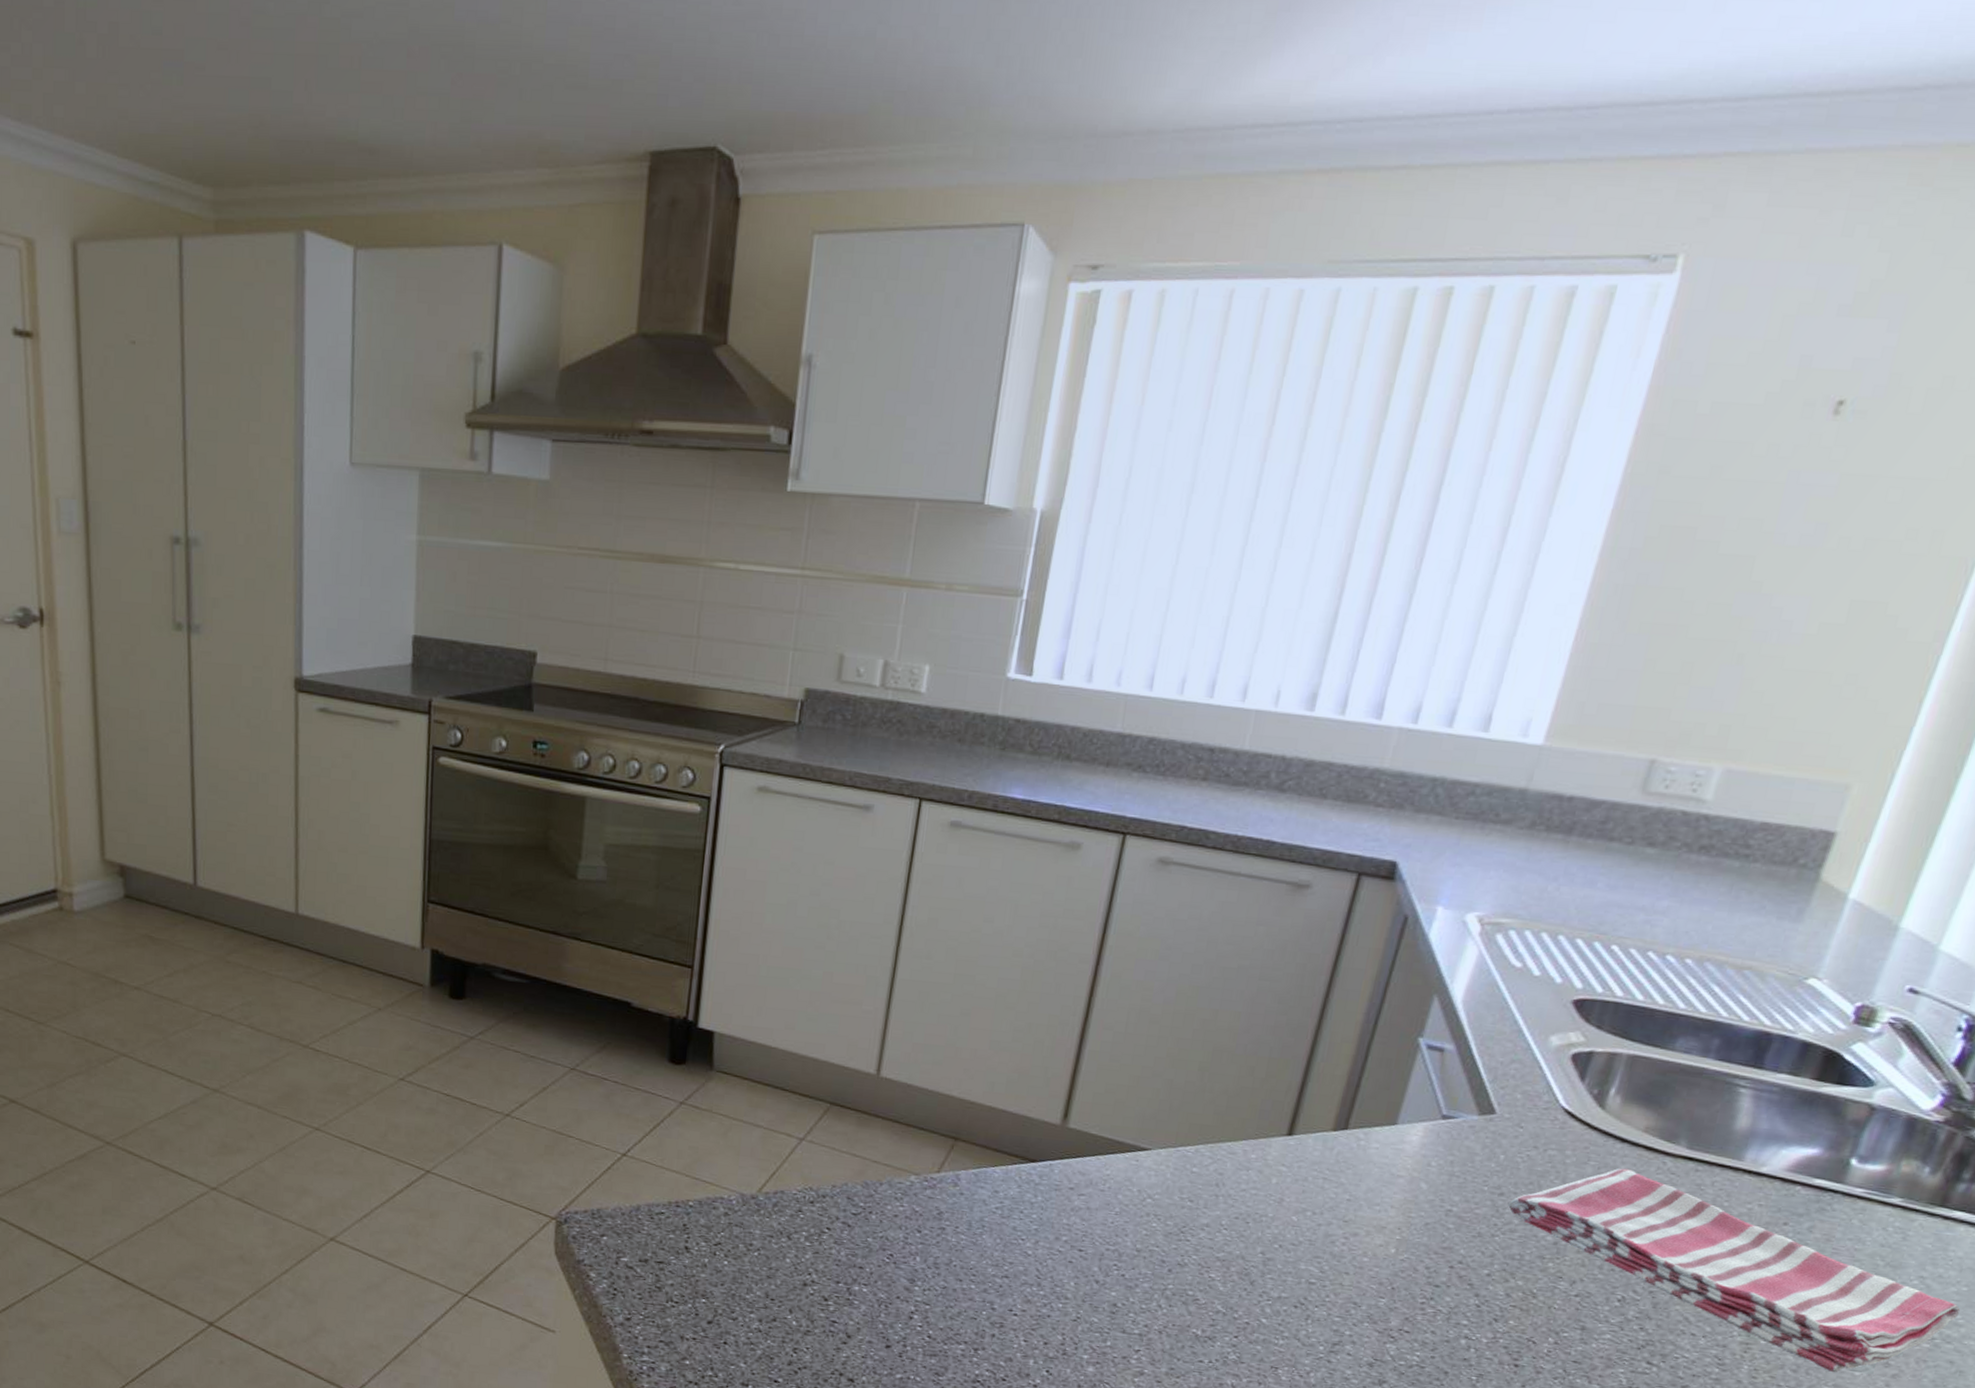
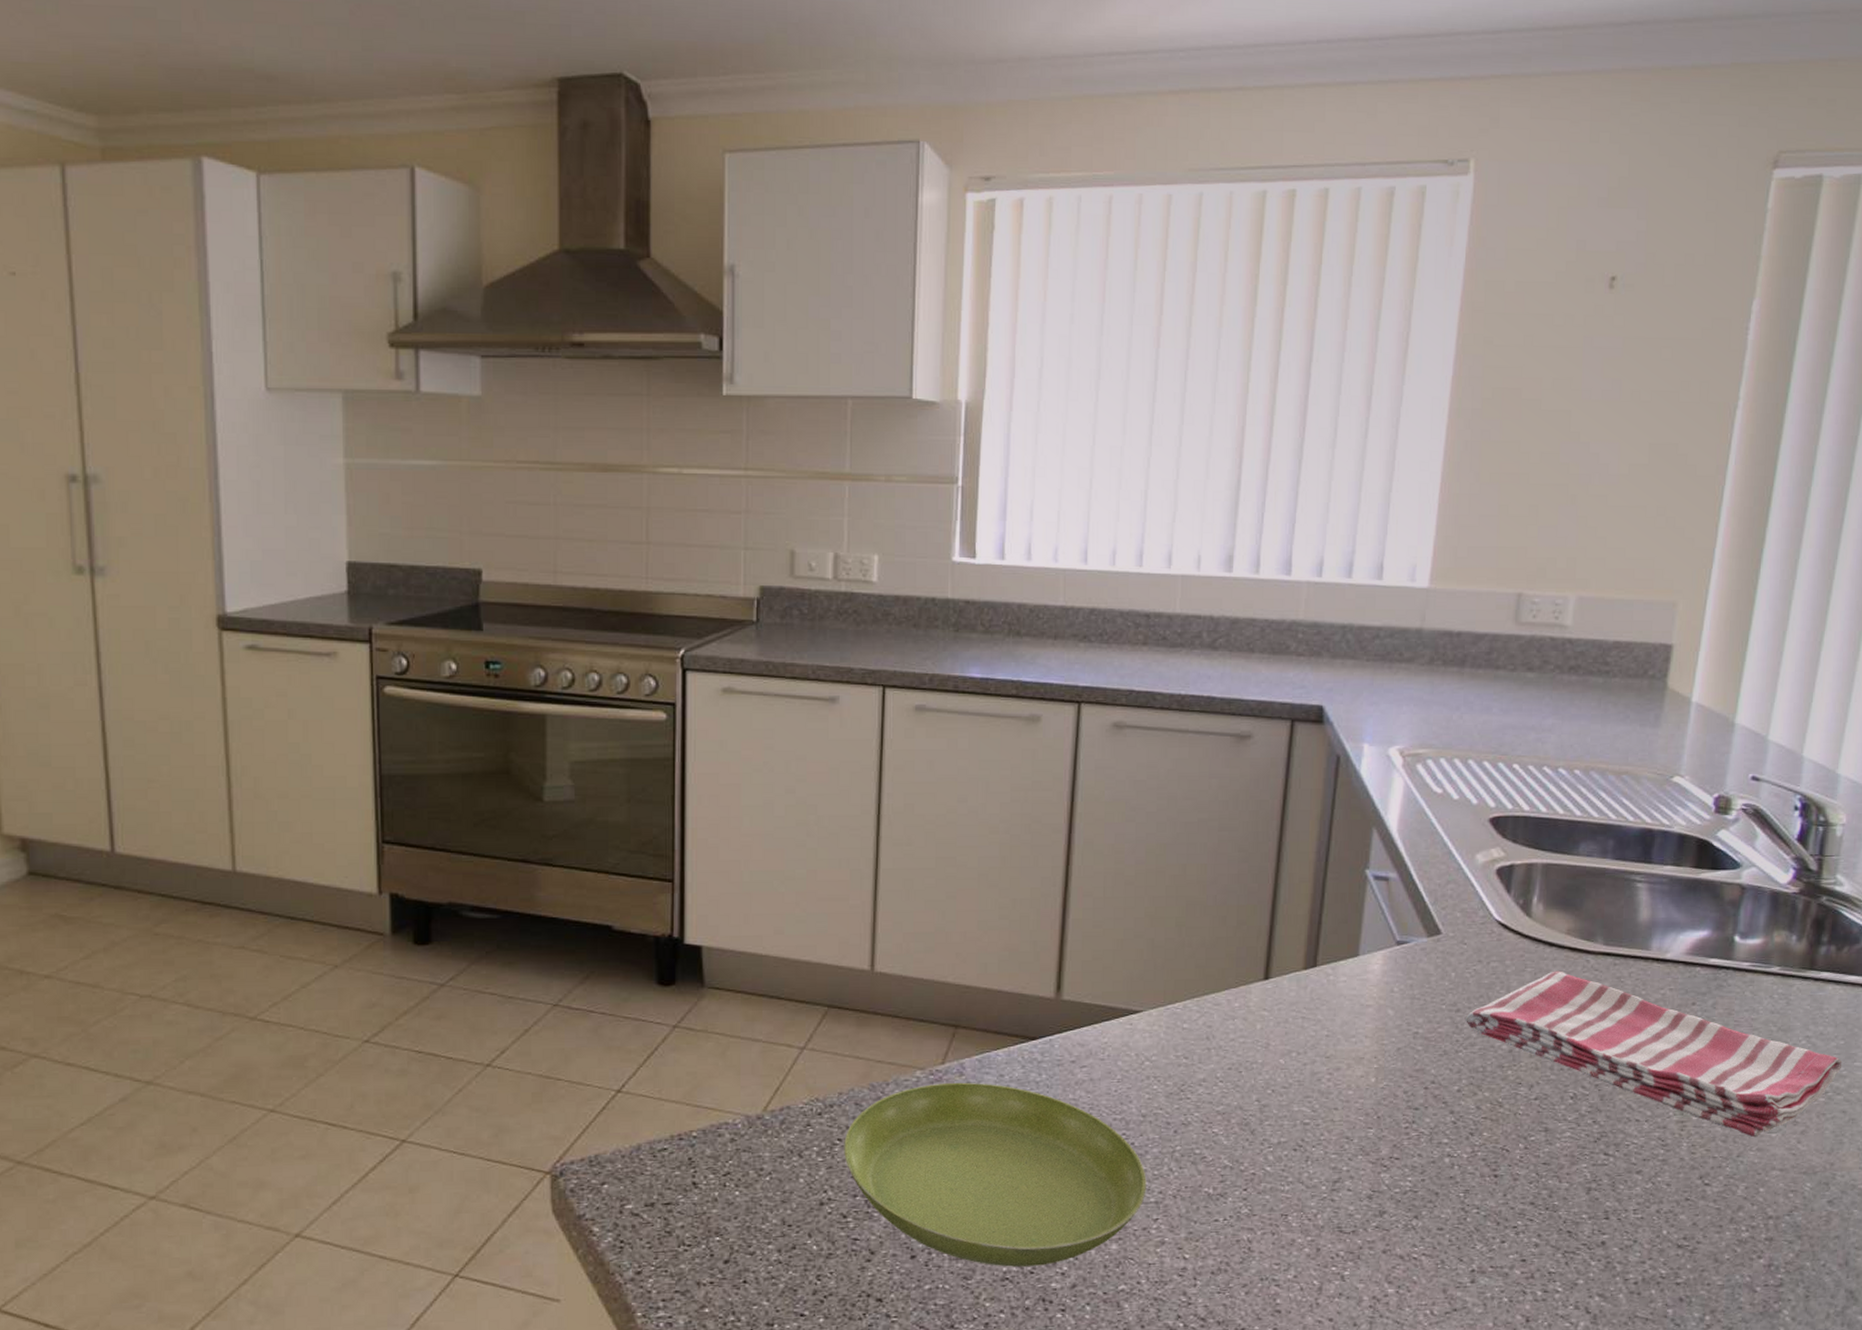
saucer: none [831,1190,1133,1375] -> present [844,1082,1147,1267]

